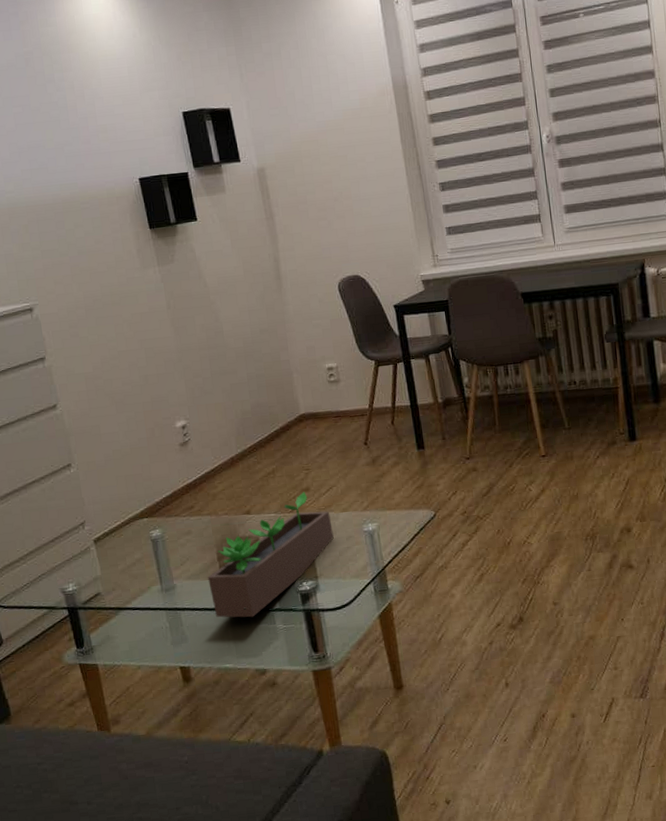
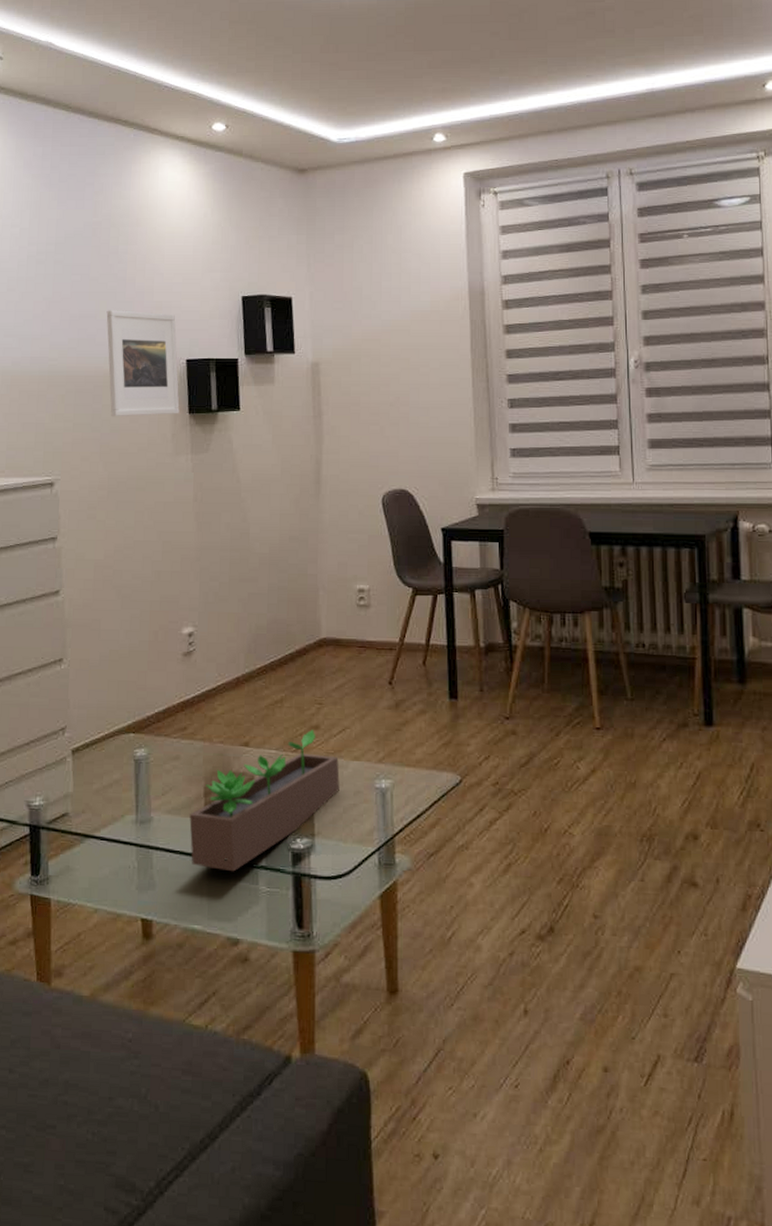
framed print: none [54,136,141,241] -> present [106,310,180,417]

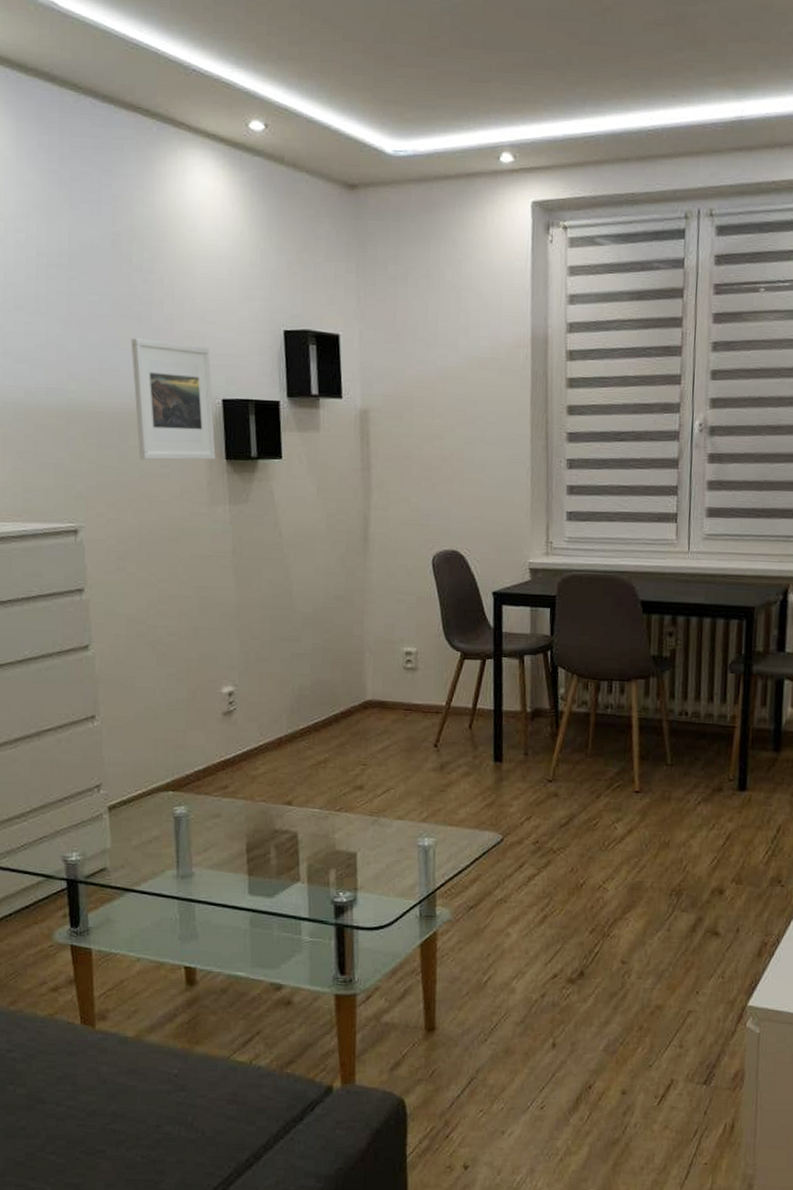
succulent planter: present [189,729,340,872] -> none [232,789,383,923]

